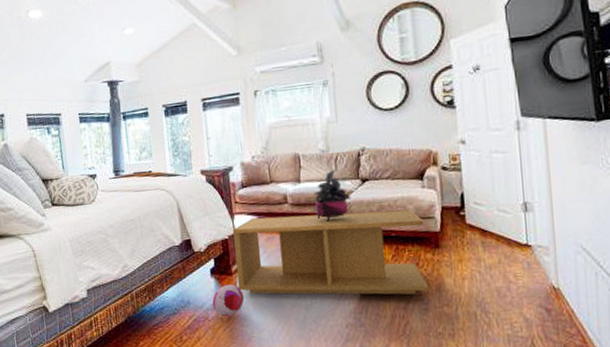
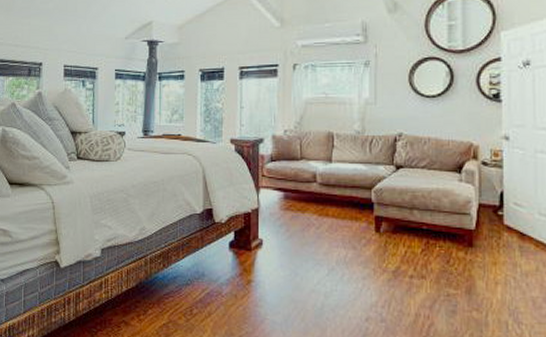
plush toy: present [212,284,244,318] -> none [227,260,261,296]
coffee table: present [232,209,430,295] -> none [256,193,459,294]
potted plant: present [313,169,351,222] -> none [343,152,384,206]

